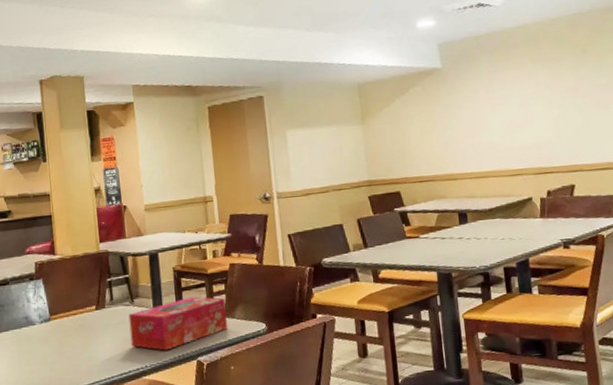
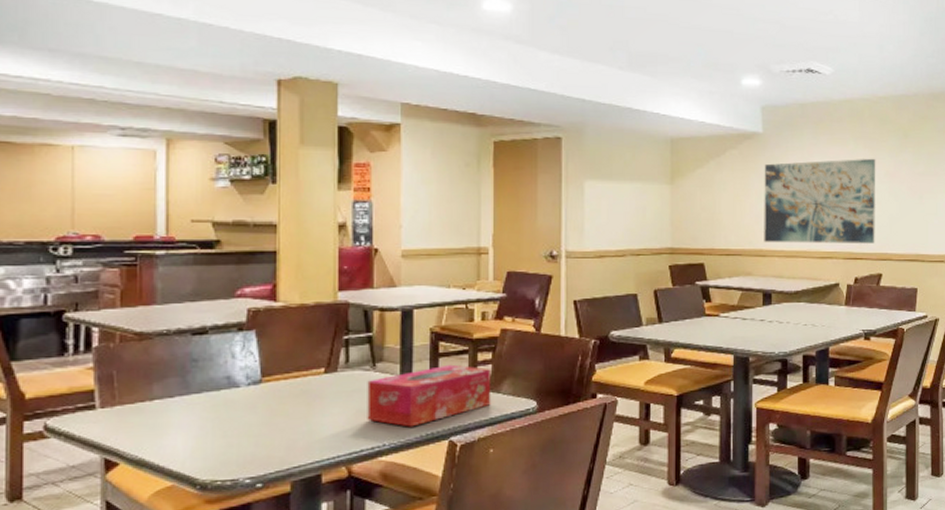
wall art: none [447,76,564,166] -> present [764,158,876,244]

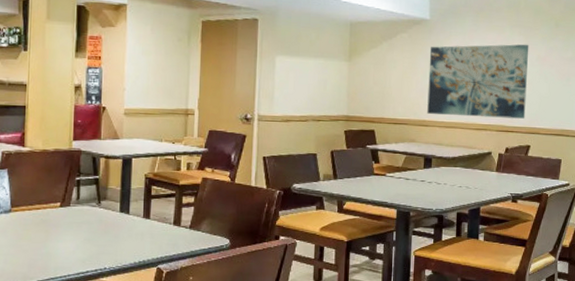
tissue box: present [367,364,491,427] -> none [92,205,193,255]

